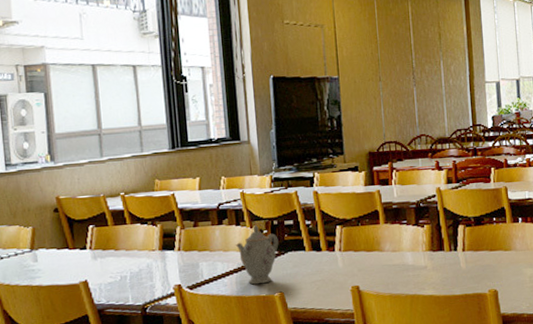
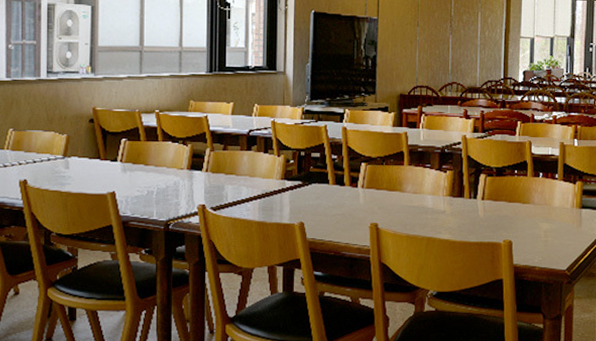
teapot: present [235,224,279,285] -> none [261,153,304,212]

